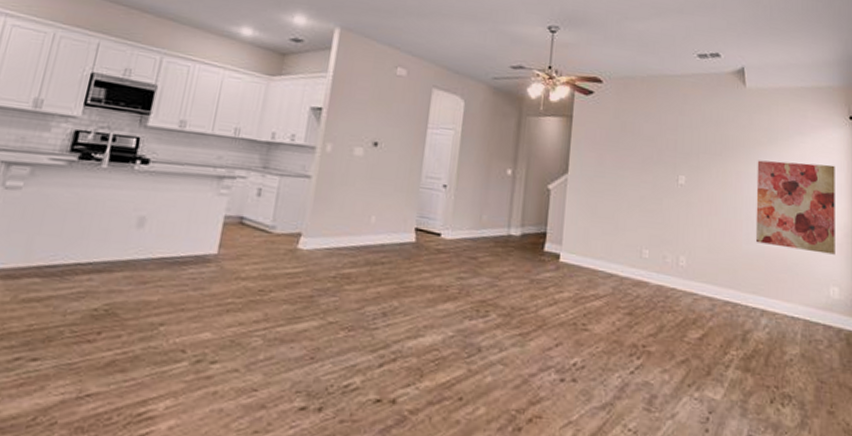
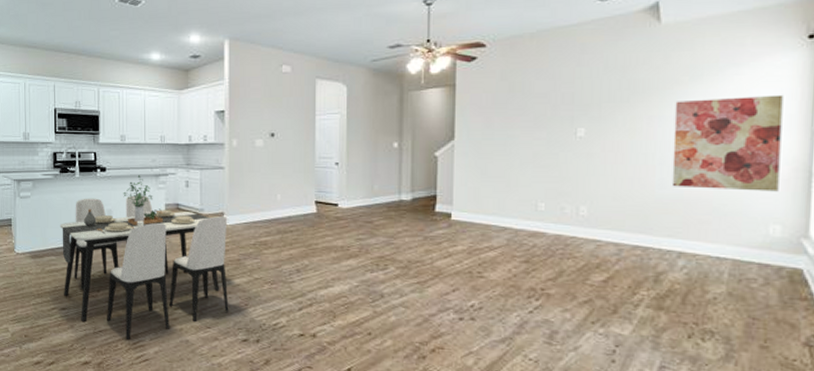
dining table: none [40,174,306,408] -> present [59,175,229,340]

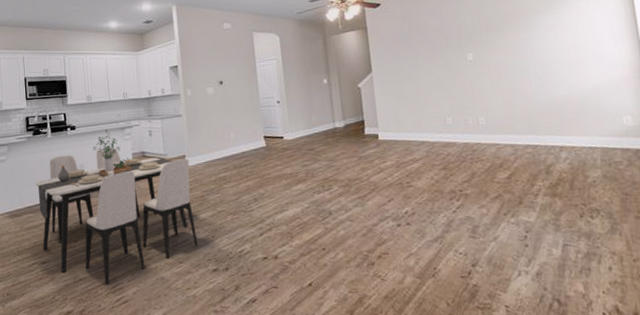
wall art: present [671,94,784,192] -> none [536,14,624,94]

